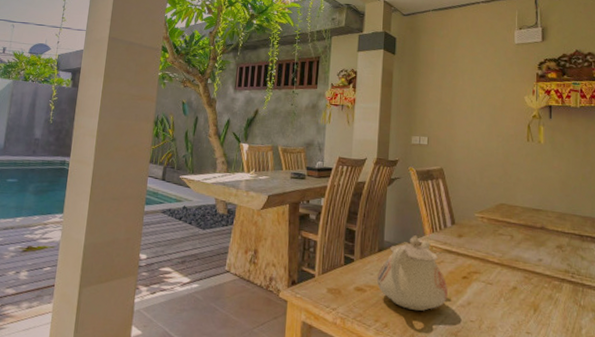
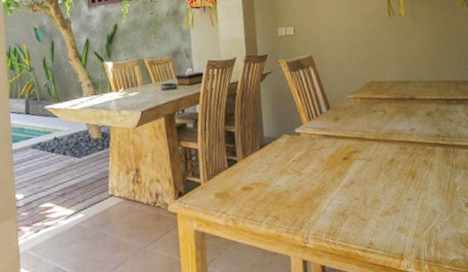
teapot: present [377,235,448,311] -> none [262,126,331,199]

